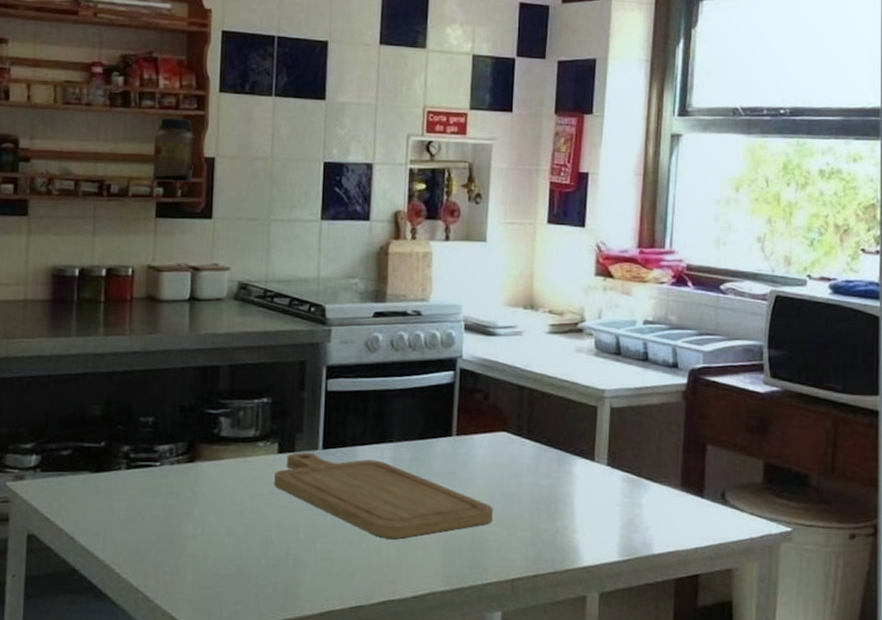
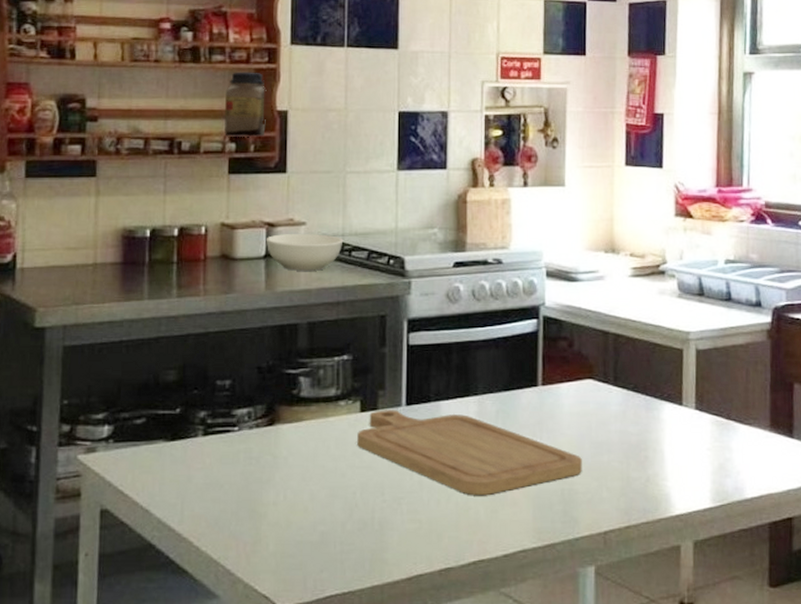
bowl: none [190,277,266,315] -> present [266,233,344,271]

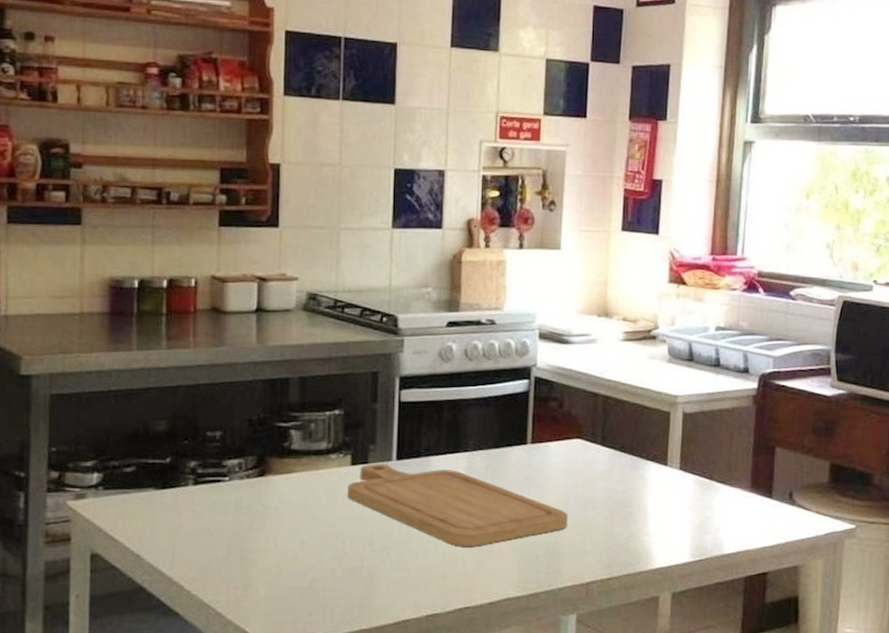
jar: present [224,72,267,137] -> none [214,121,259,190]
bowl: present [266,233,344,271] -> none [257,288,336,326]

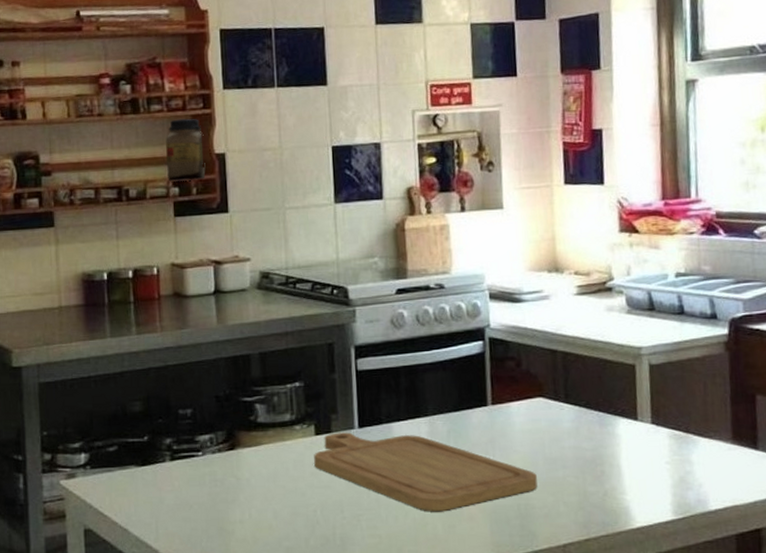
jar: none [214,121,259,190] -> present [165,118,206,182]

